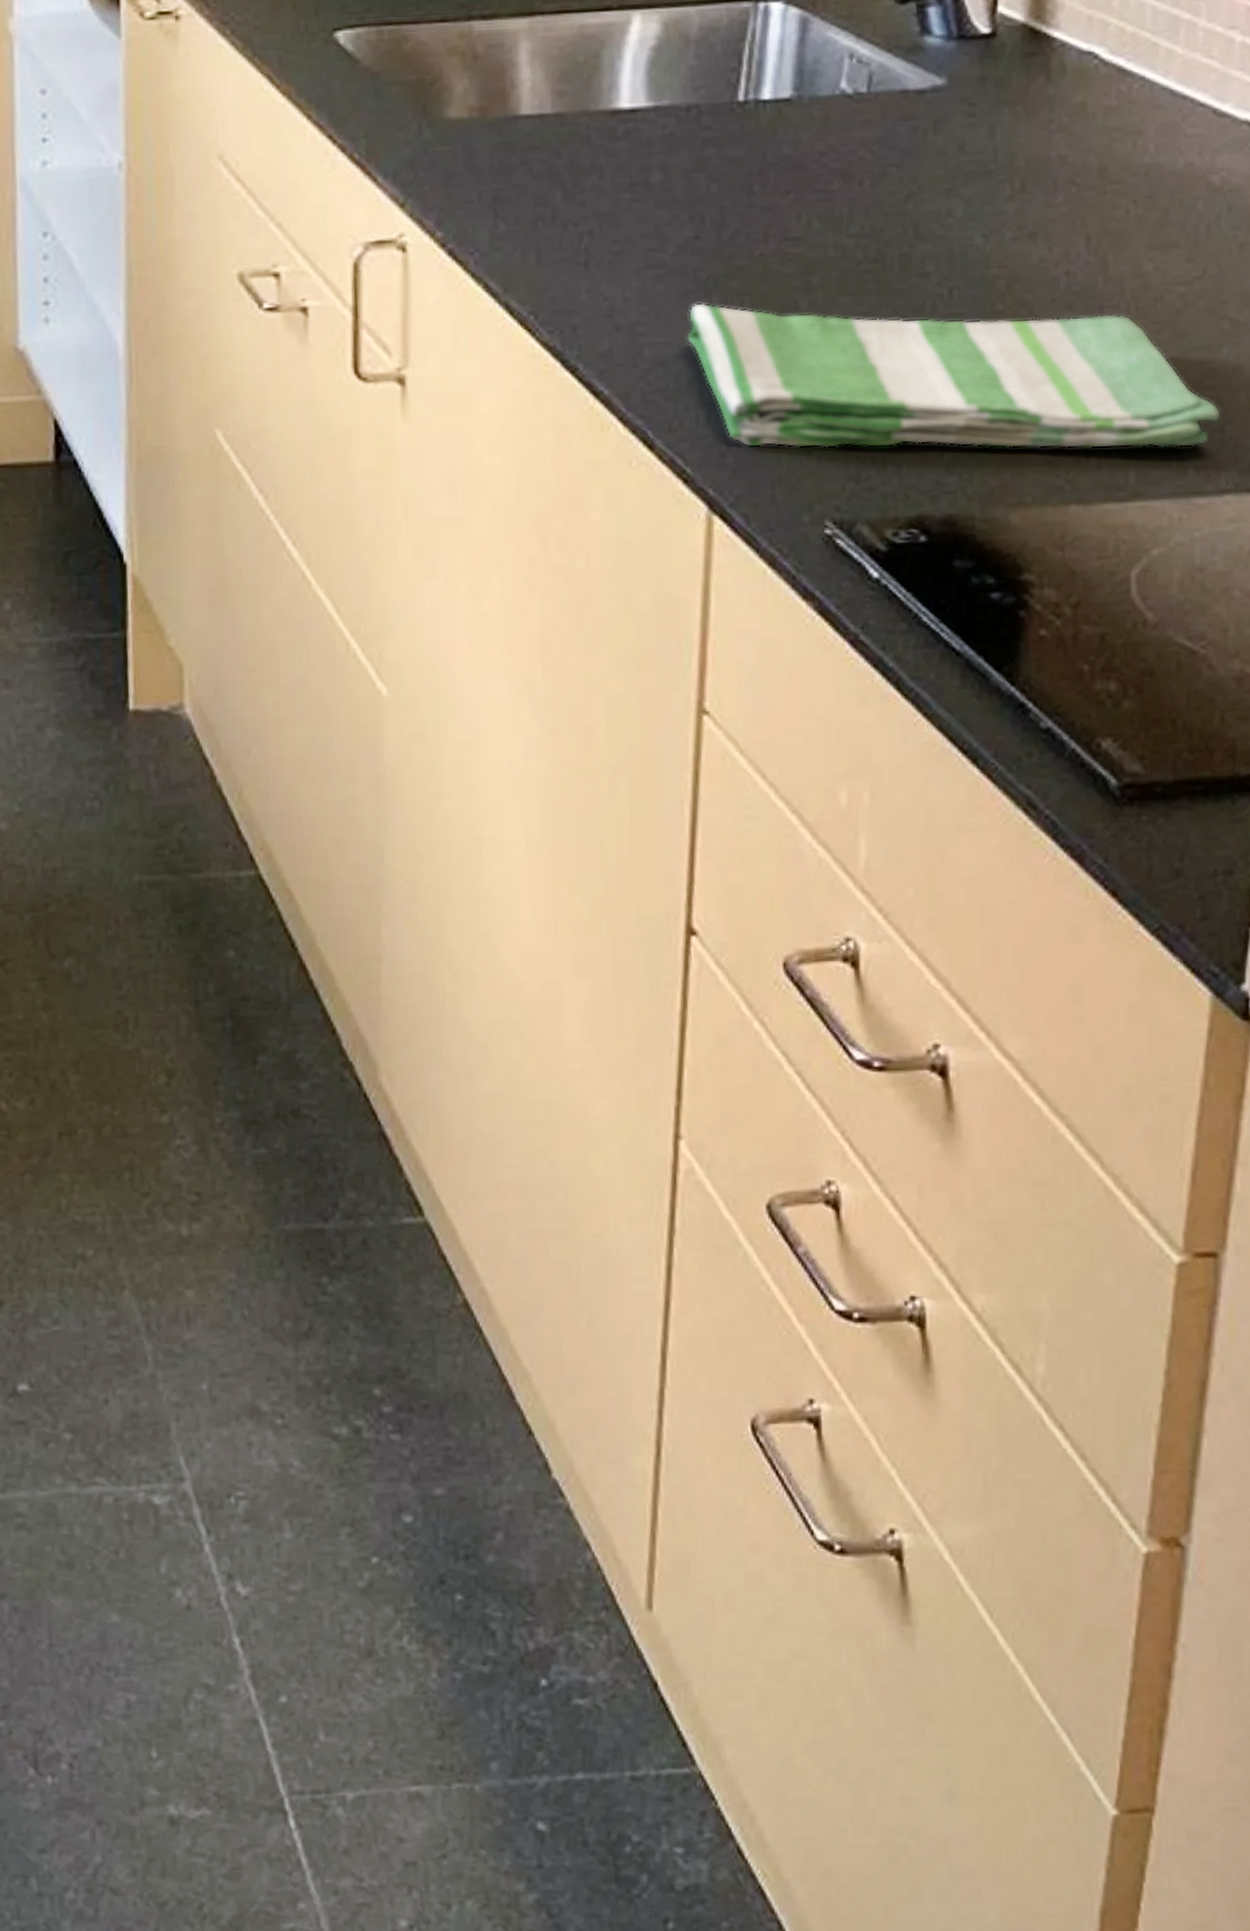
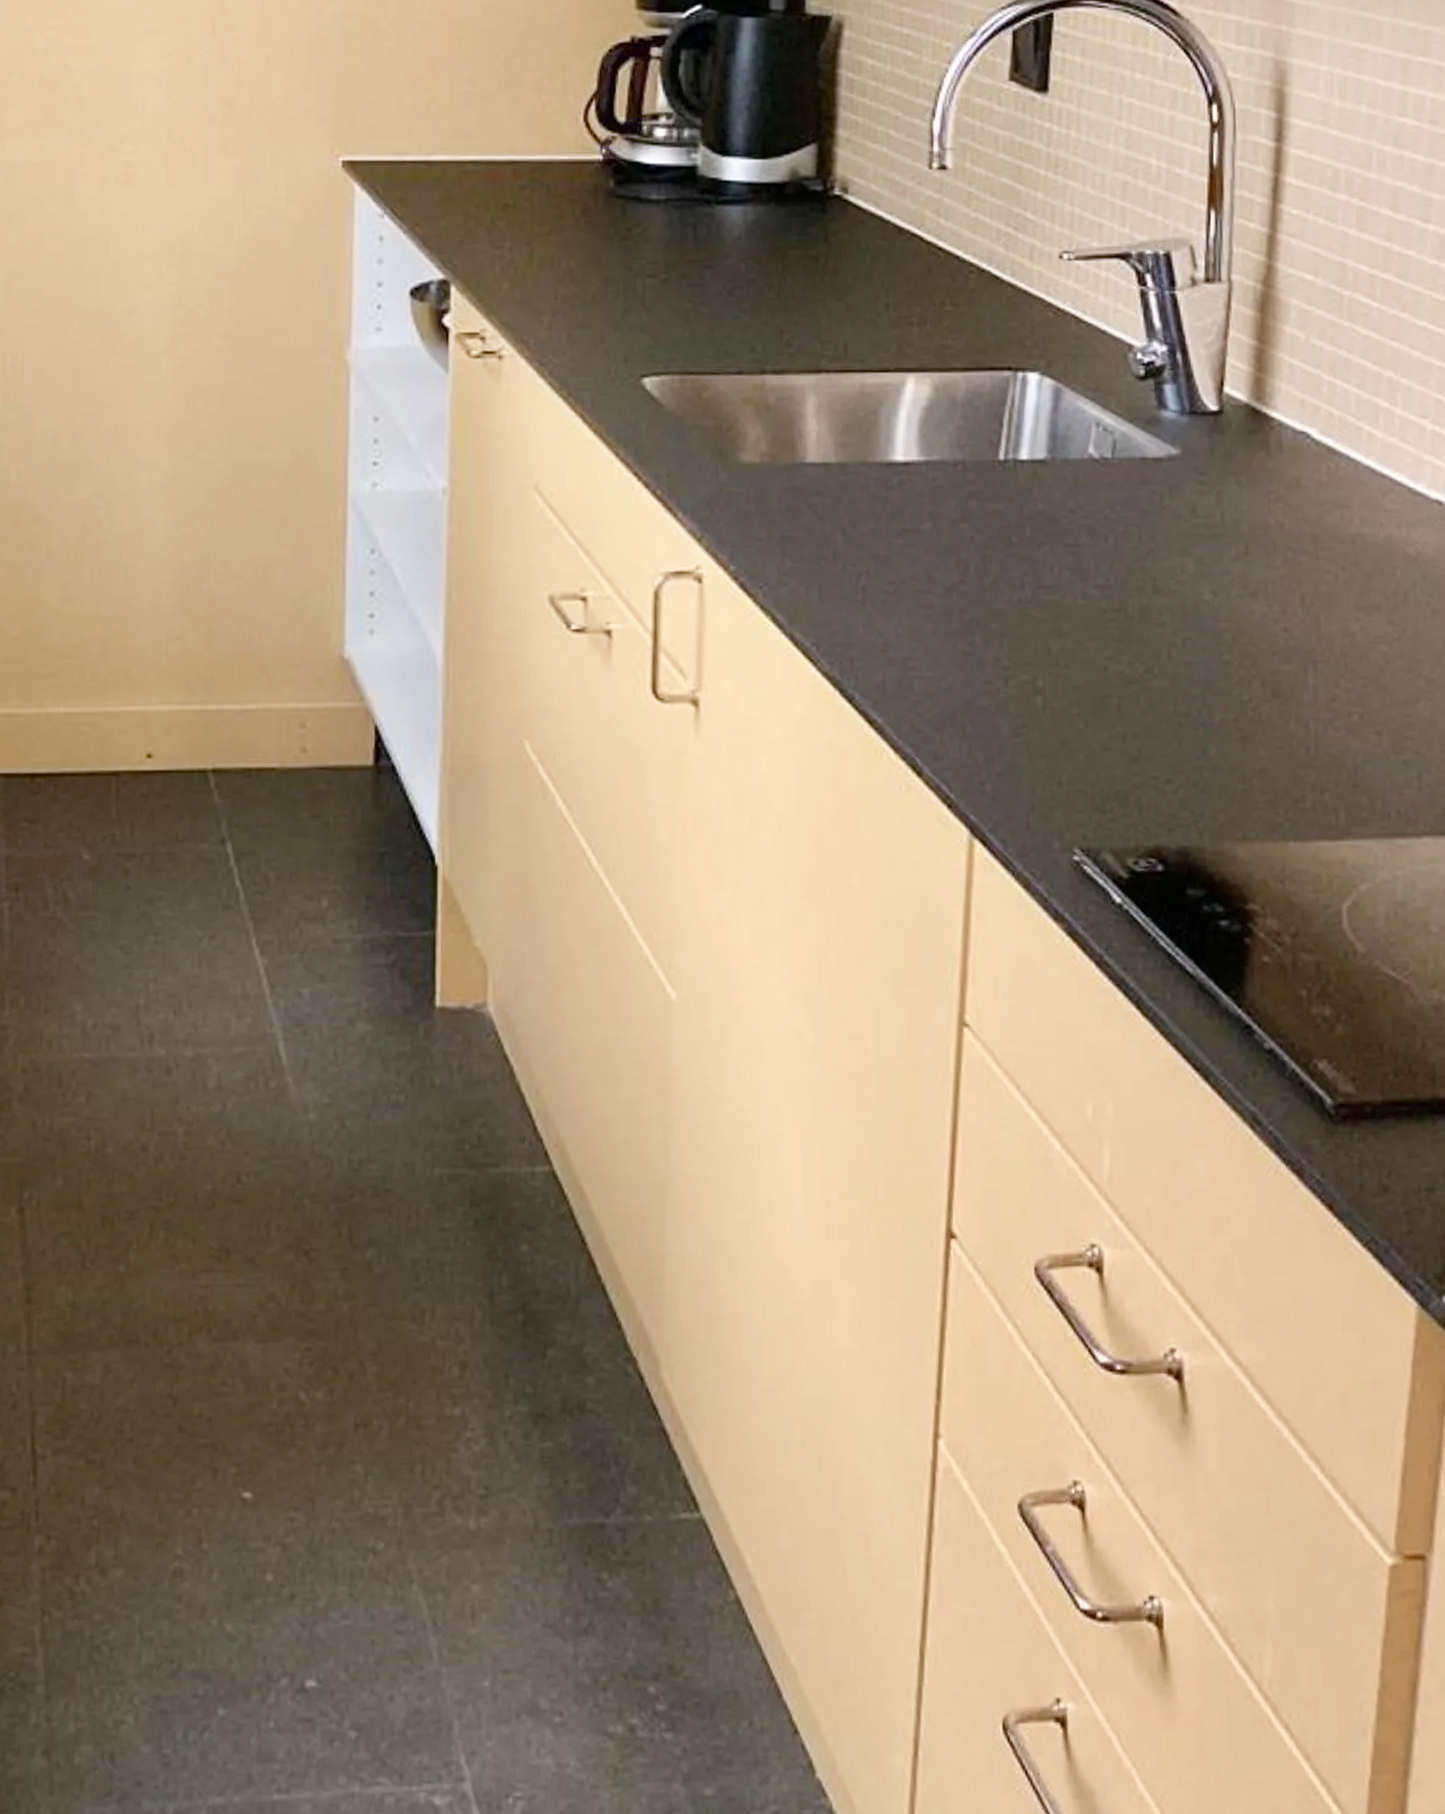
dish towel: present [687,303,1221,449] -> none [952,642,1419,792]

